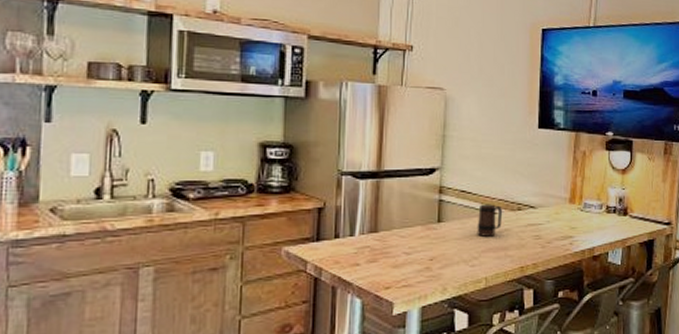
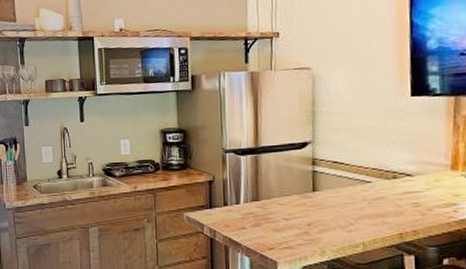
mug: present [477,204,503,237] -> none [351,173,377,204]

